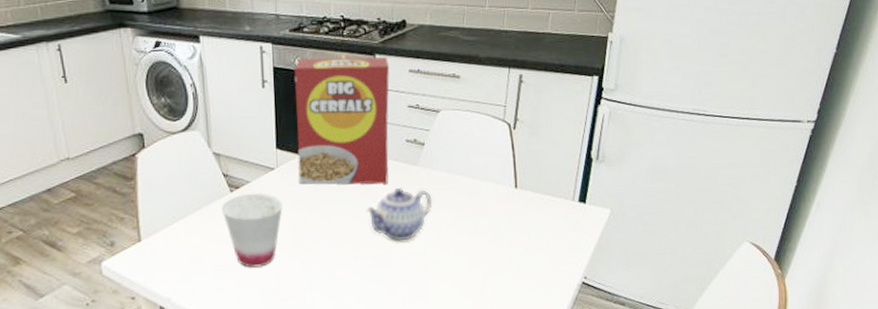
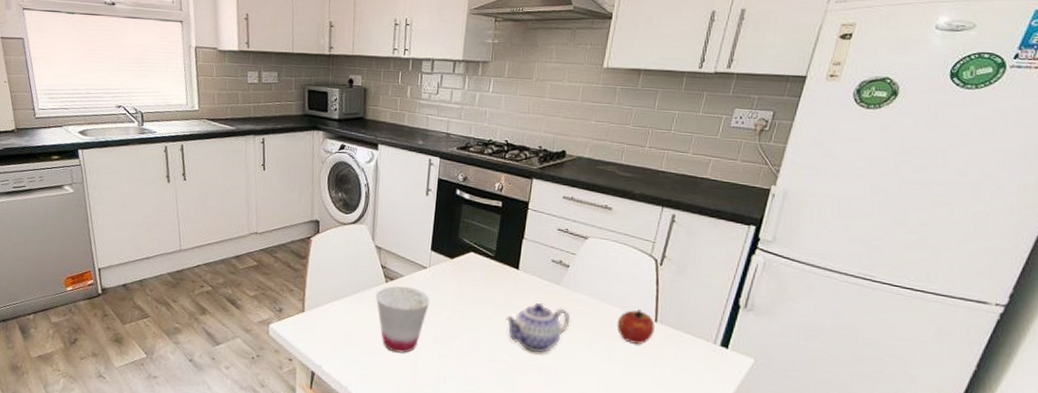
cereal box: present [293,56,389,185] -> none [447,174,544,298]
fruit: none [479,177,516,215] -> present [616,308,655,345]

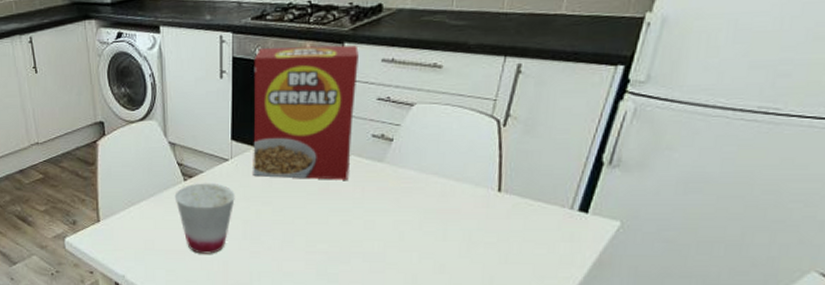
cereal box: none [447,174,544,298] -> present [253,45,359,180]
teapot: present [505,302,570,353] -> none [322,184,397,240]
fruit: present [616,308,655,345] -> none [452,179,498,220]

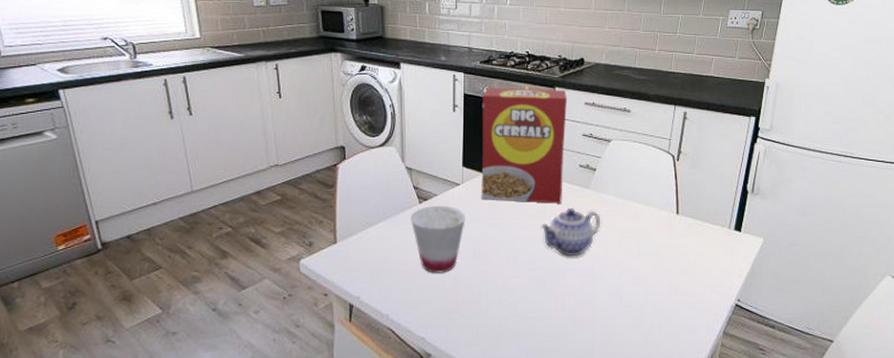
teapot: none [322,184,397,240] -> present [540,207,601,257]

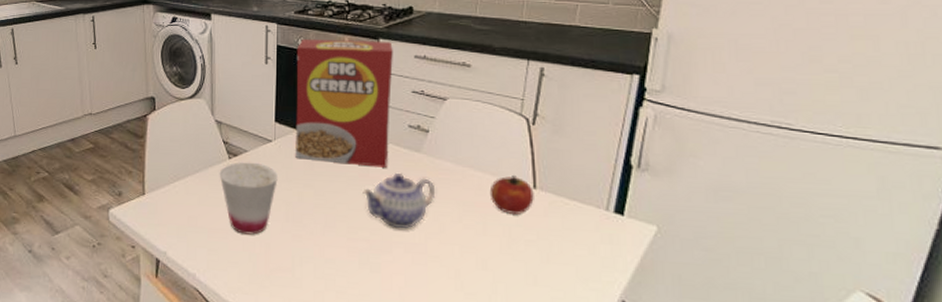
fruit: none [643,203,677,238] -> present [489,174,534,215]

